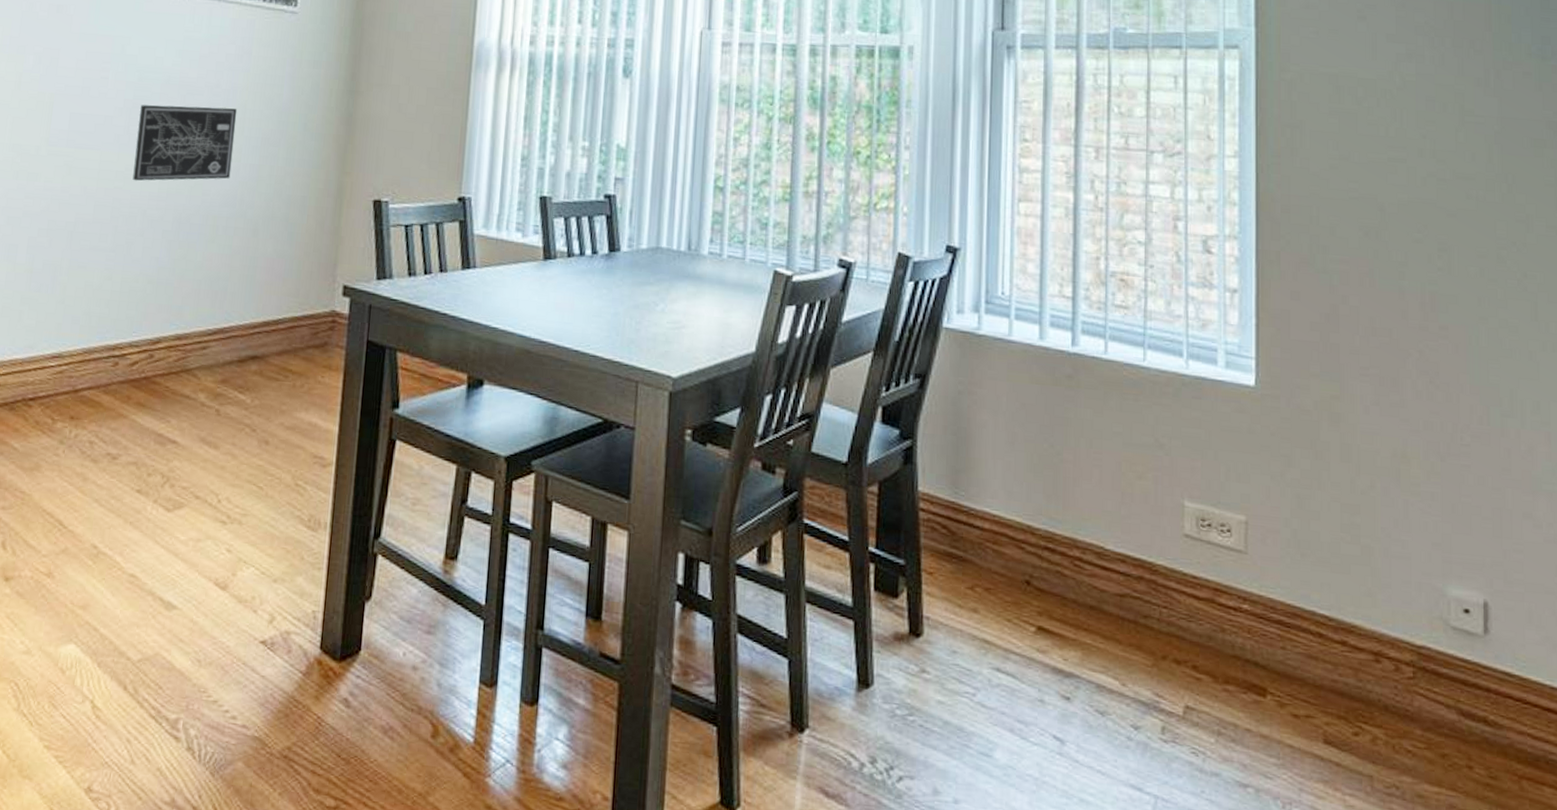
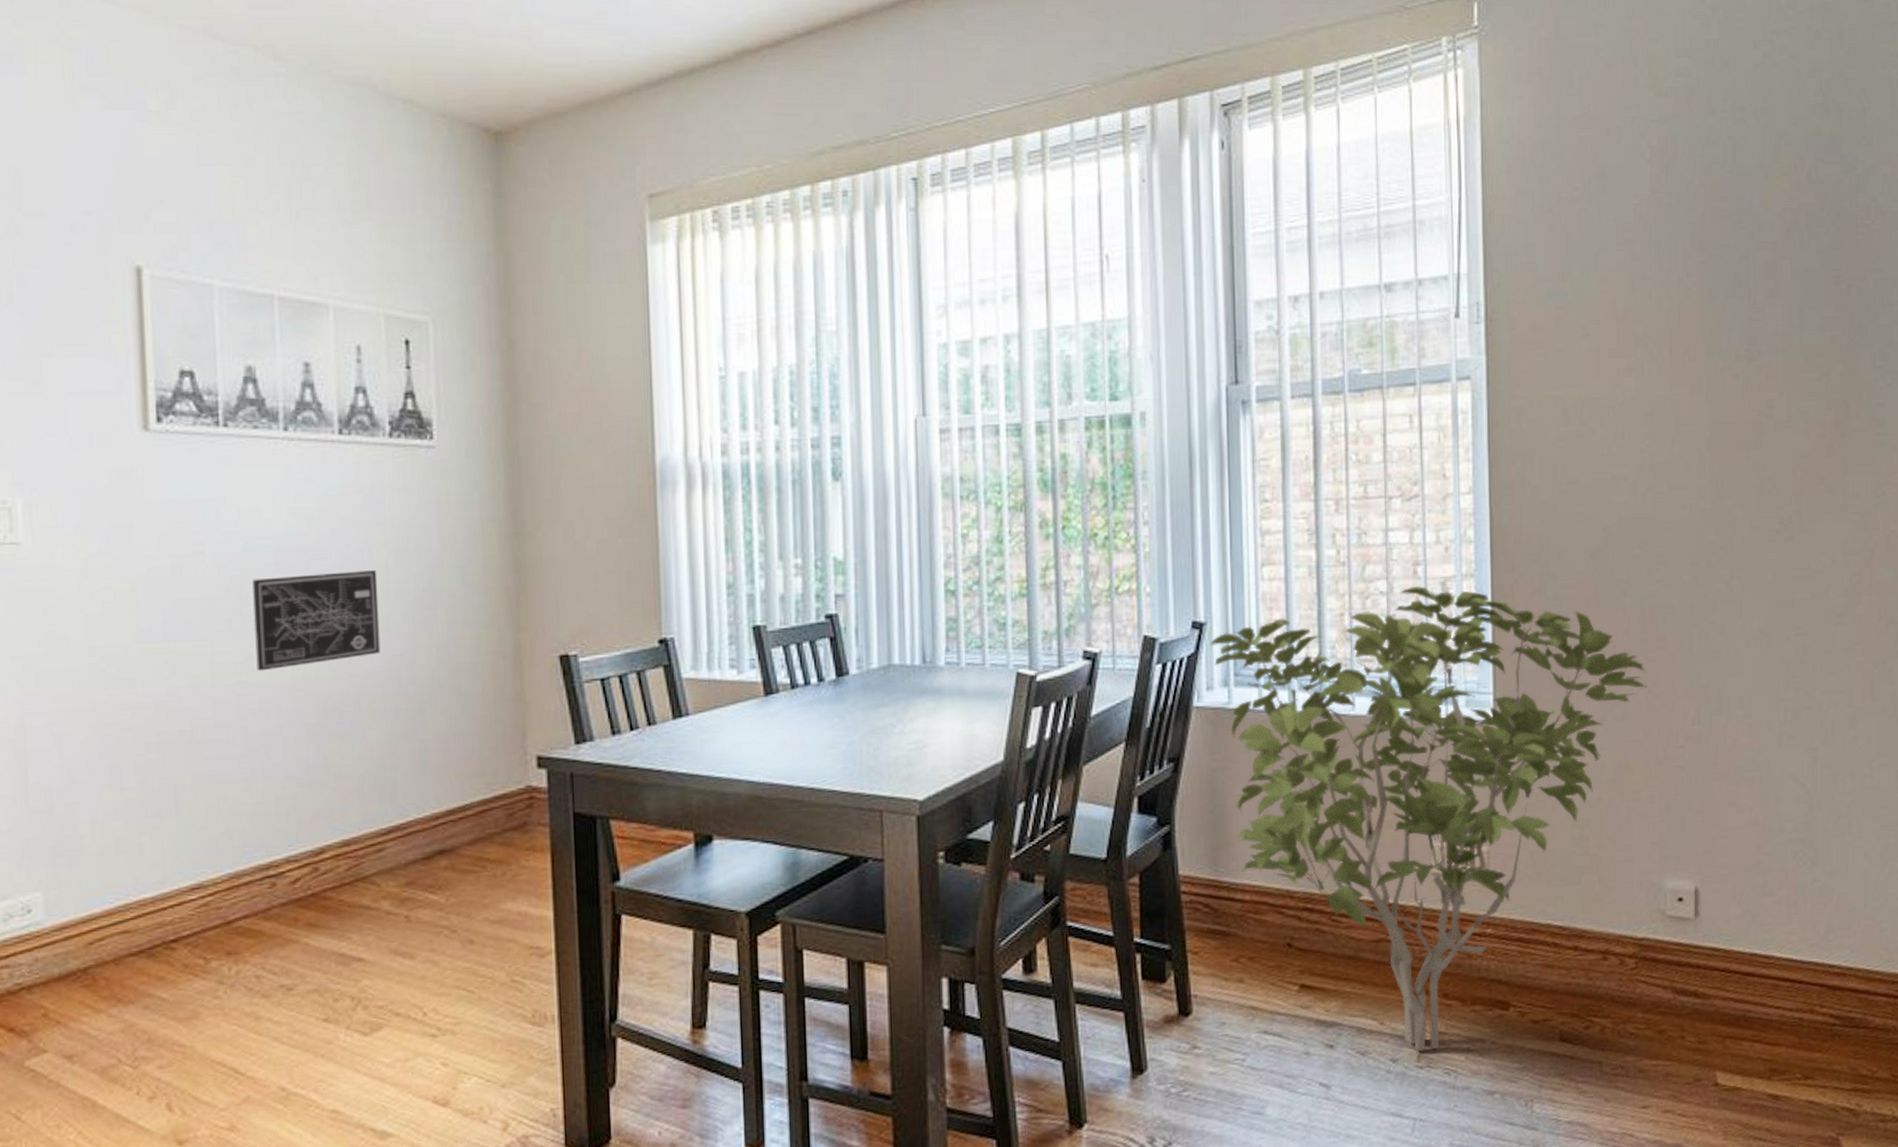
shrub: none [963,240,1428,725] -> present [1210,585,1647,1052]

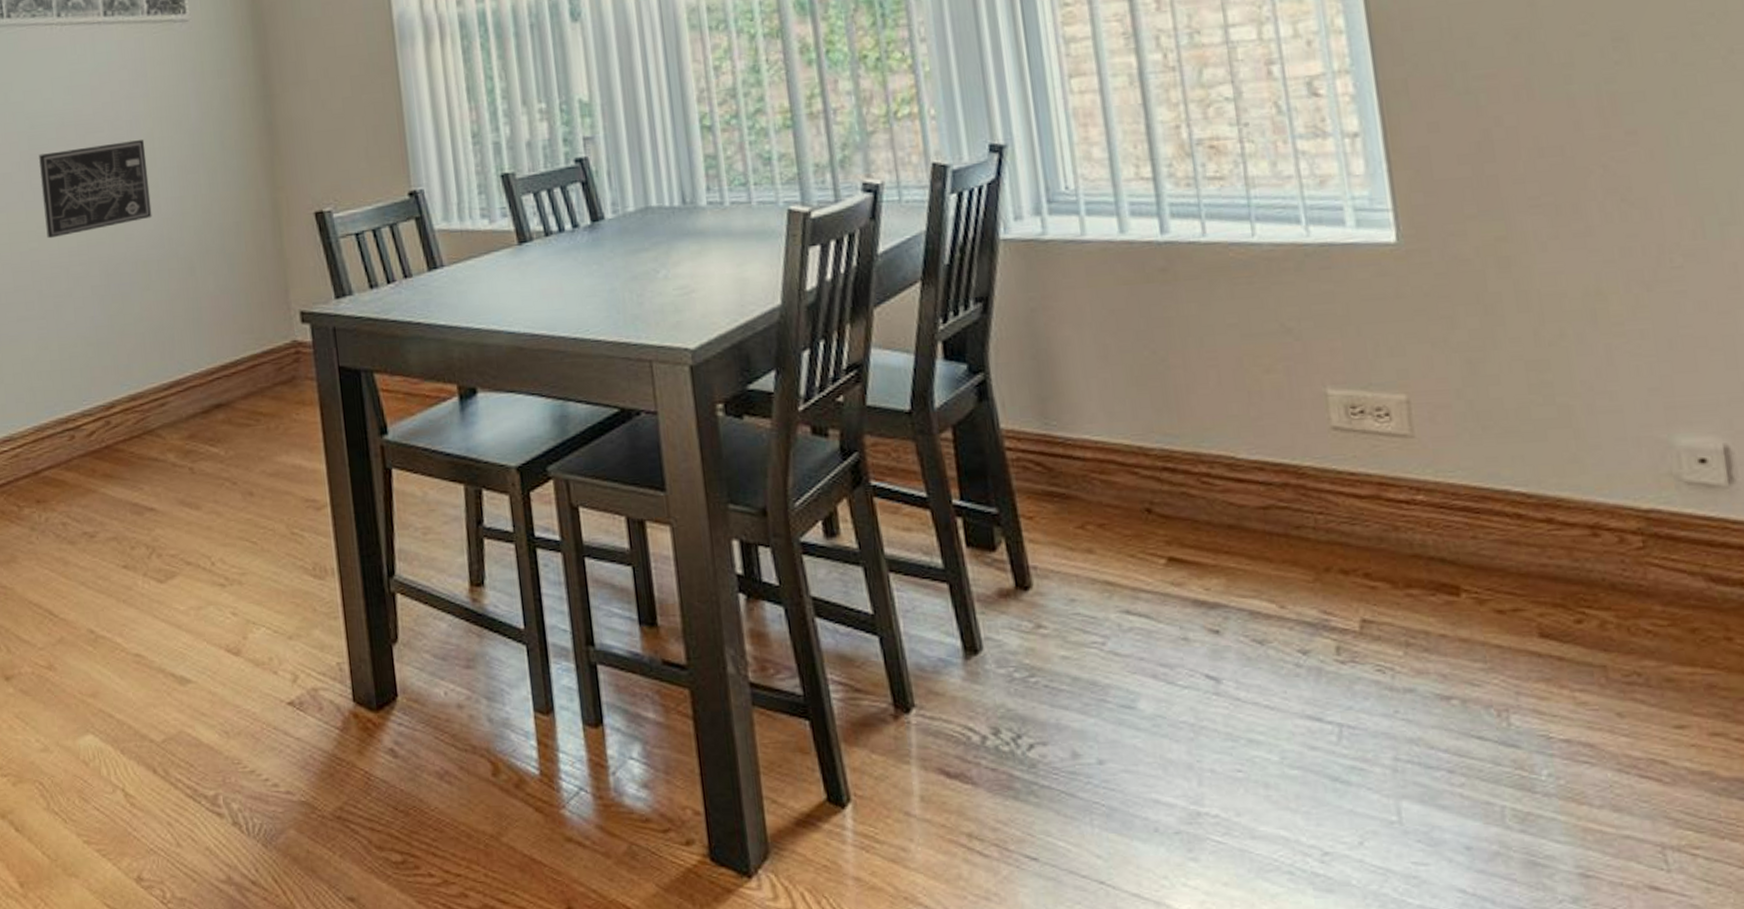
shrub: present [1210,585,1647,1052] -> none [1014,87,1618,644]

